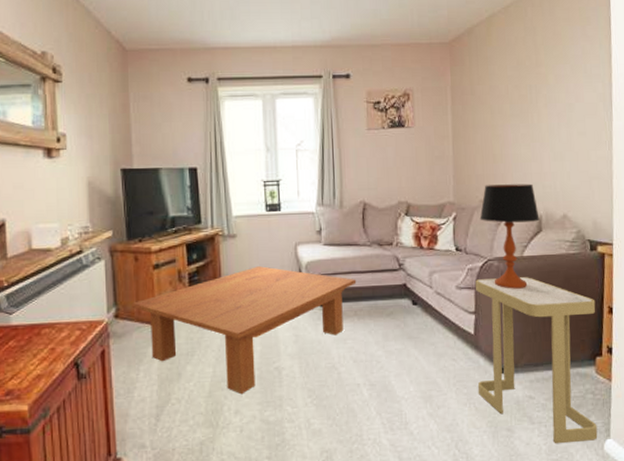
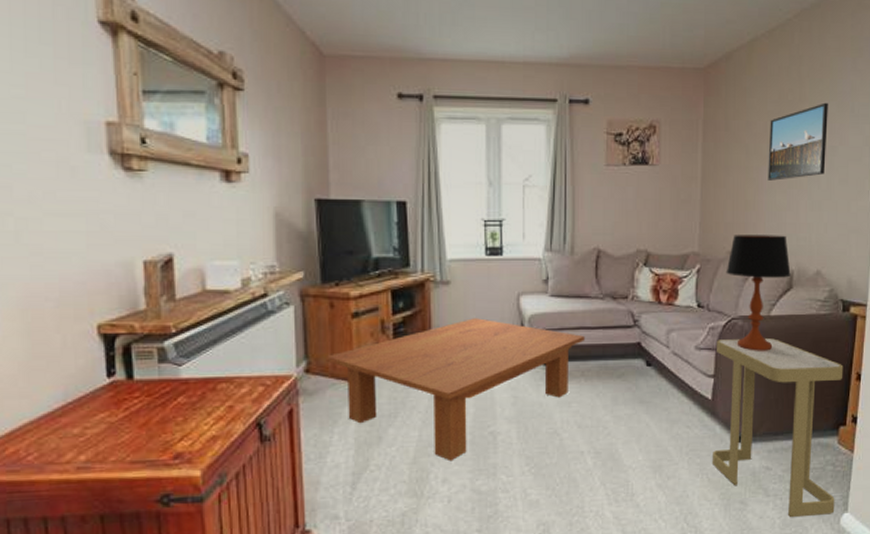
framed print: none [510,66,564,136] -> present [768,102,828,181]

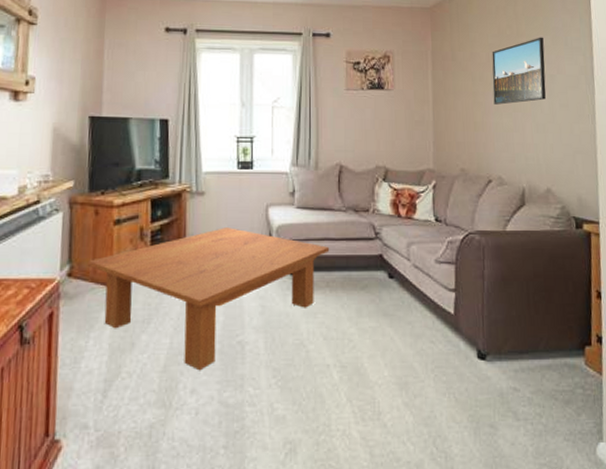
side table: present [711,337,844,517] -> none [456,252,589,444]
table lamp: present [726,235,791,351] -> none [460,153,523,266]

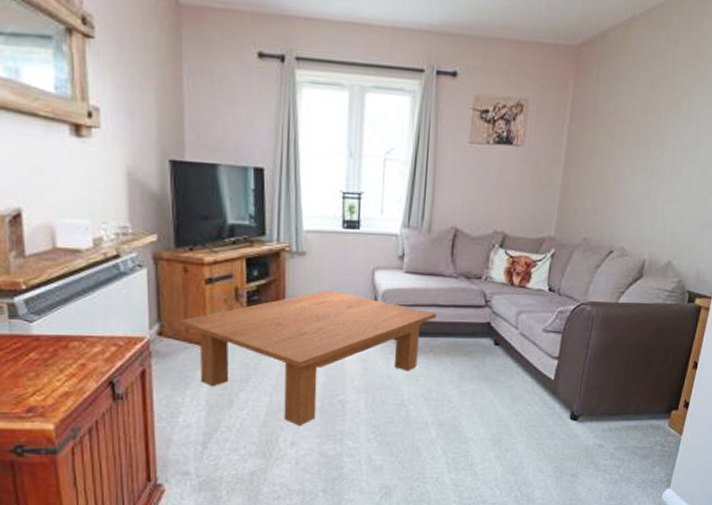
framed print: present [492,37,546,105] -> none [630,91,699,169]

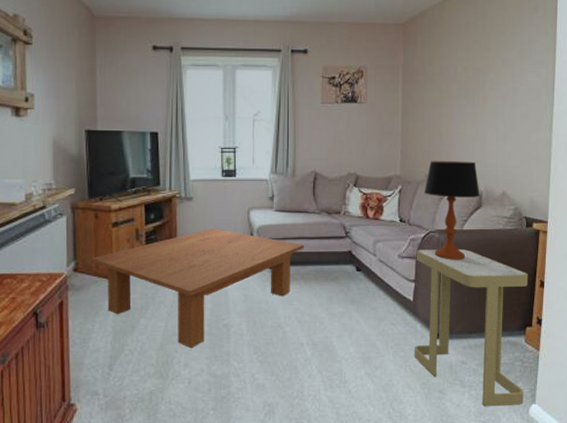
side table: none [548,323,683,490] -> present [414,248,529,406]
table lamp: none [579,221,643,337] -> present [424,161,480,260]

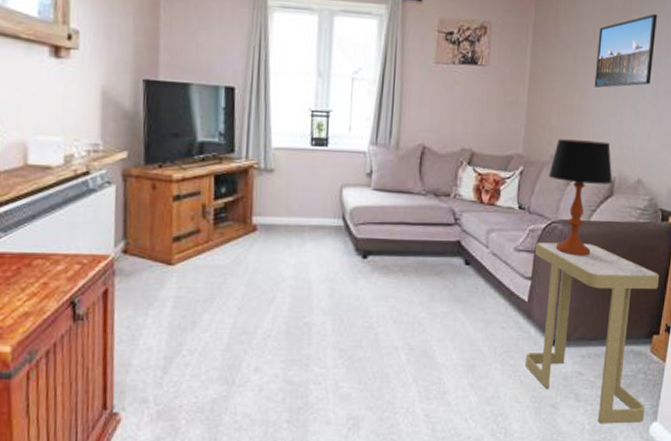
coffee table: present [90,228,305,349] -> none [144,207,406,350]
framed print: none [458,51,509,116] -> present [594,13,657,88]

